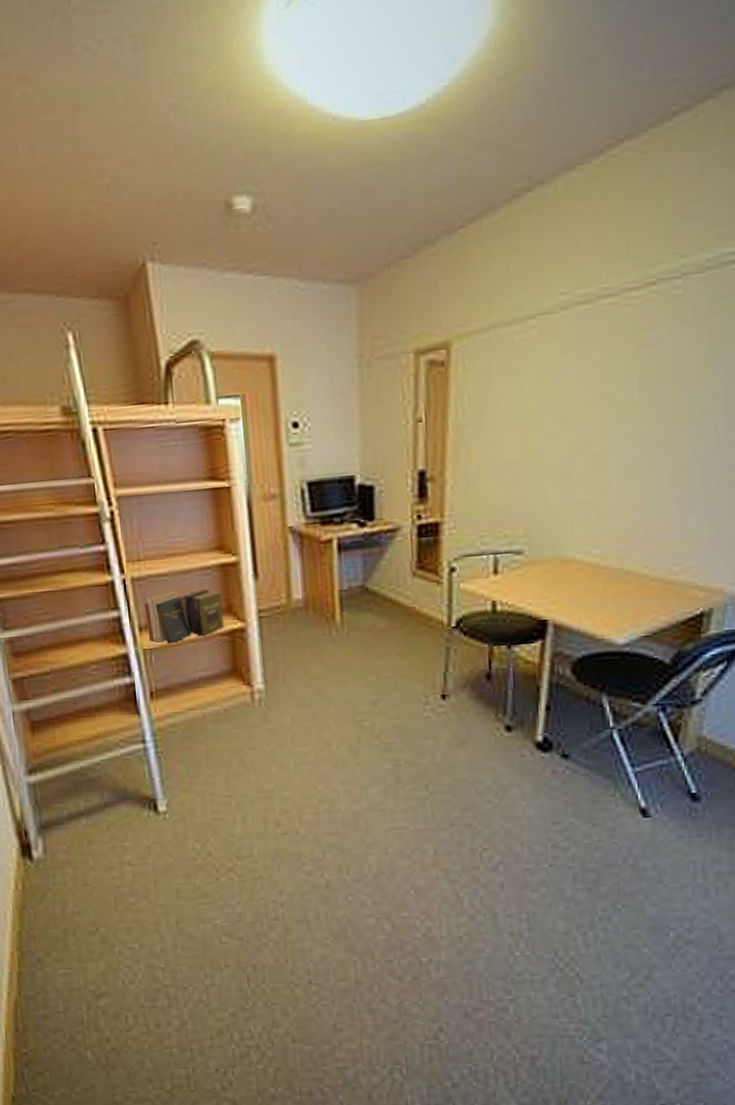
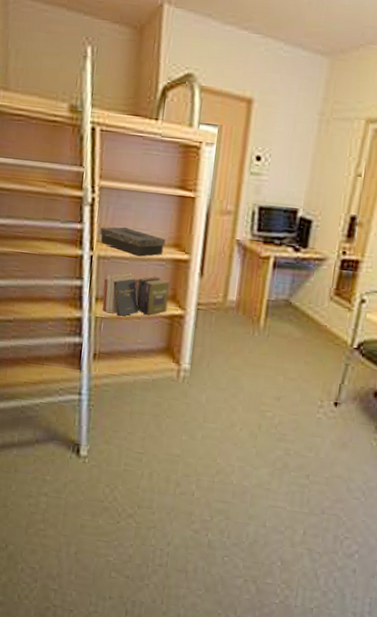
decorative box: none [127,539,207,569] -> present [100,227,166,257]

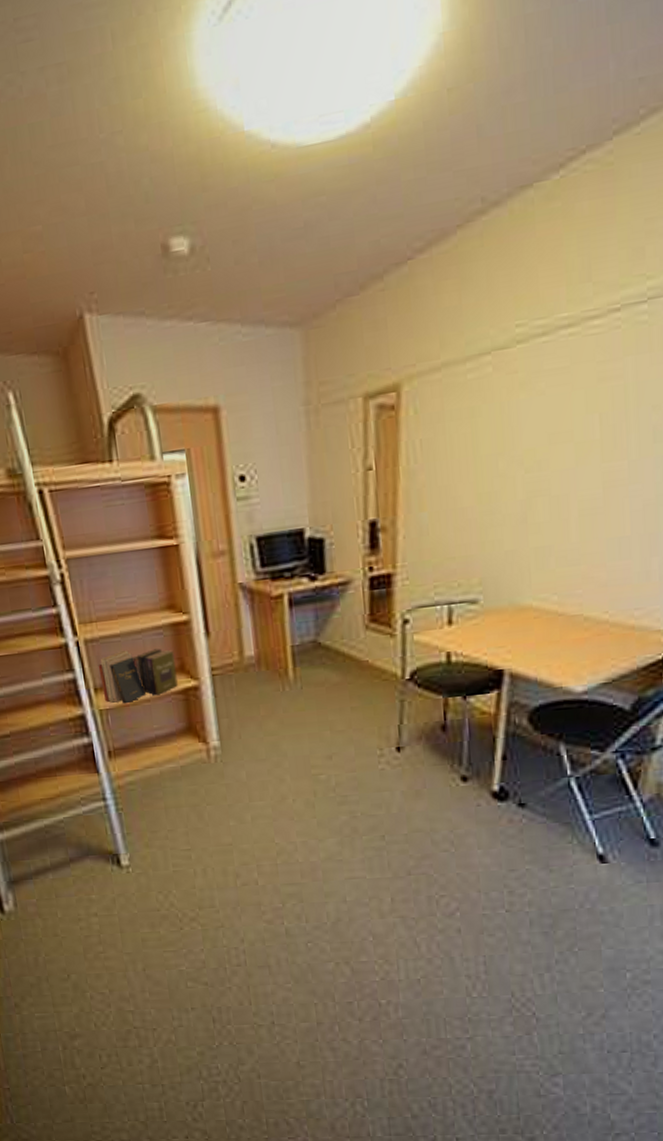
decorative box: present [100,227,166,257] -> none [79,599,158,630]

